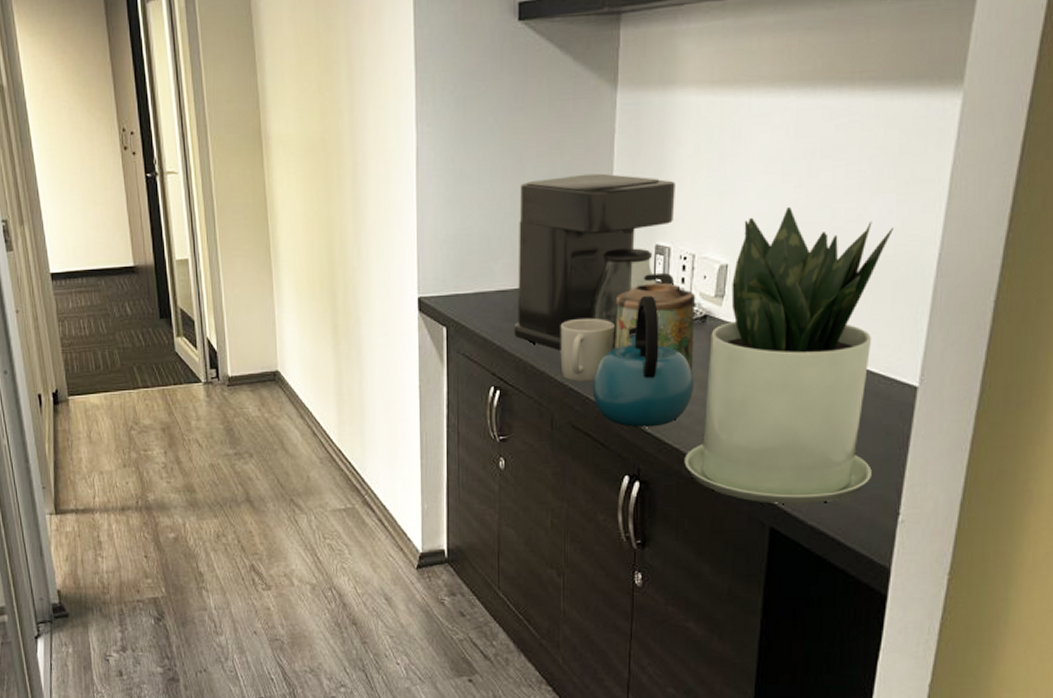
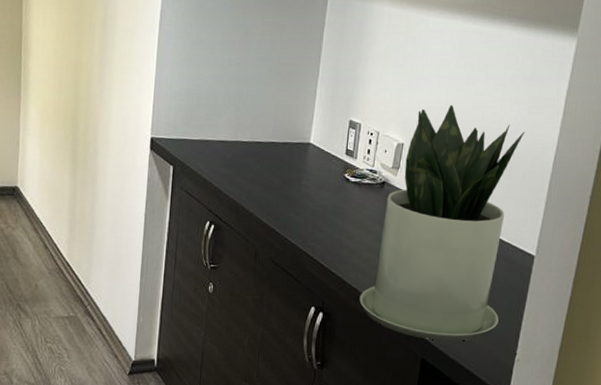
coffee maker: present [514,173,675,350] -> none [230,53,368,202]
mug: present [560,317,615,383] -> none [266,172,313,226]
kettle: present [592,295,693,427] -> none [290,160,371,269]
canister: present [614,282,696,375] -> none [311,150,378,229]

